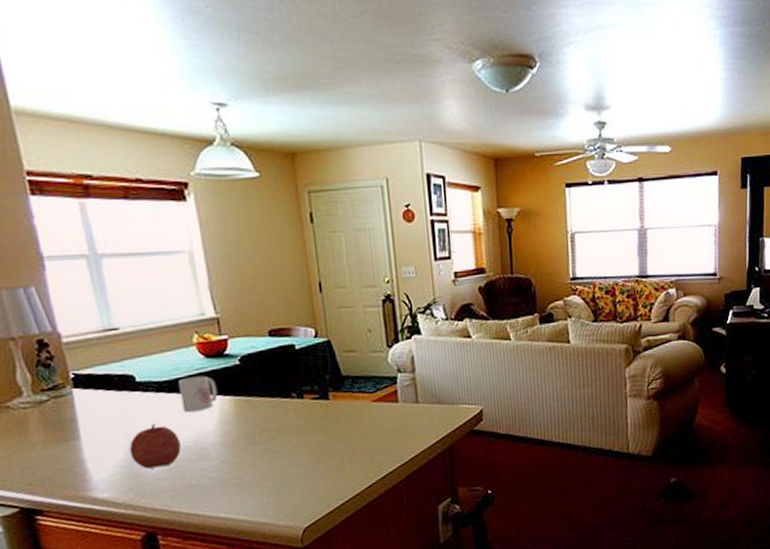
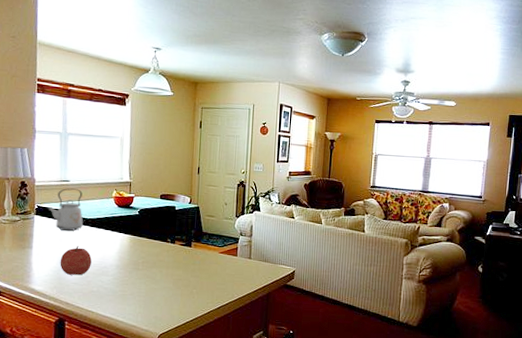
kettle: none [92,339,155,405] -> present [48,188,83,231]
mug: present [178,375,218,413] -> none [97,218,122,242]

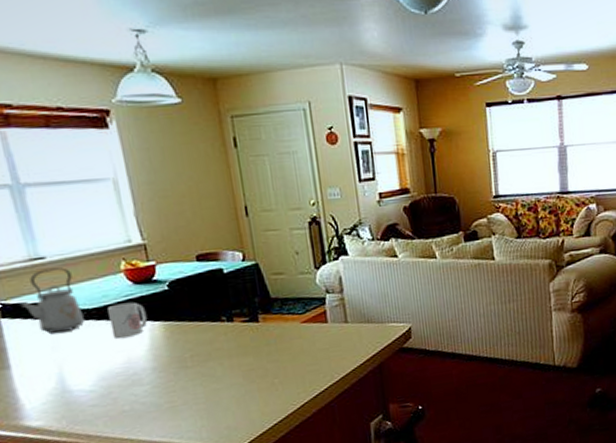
fruit: present [60,245,92,275] -> none [60,350,113,396]
mug: none [97,218,122,242] -> present [108,302,148,339]

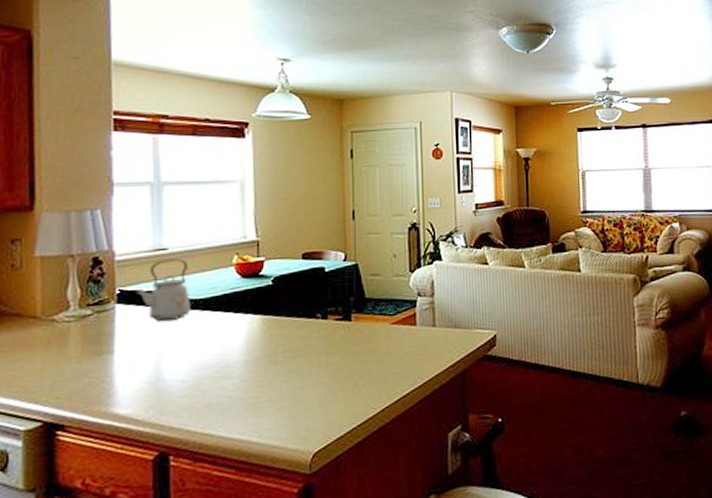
mug: present [108,302,148,339] -> none [213,294,249,330]

